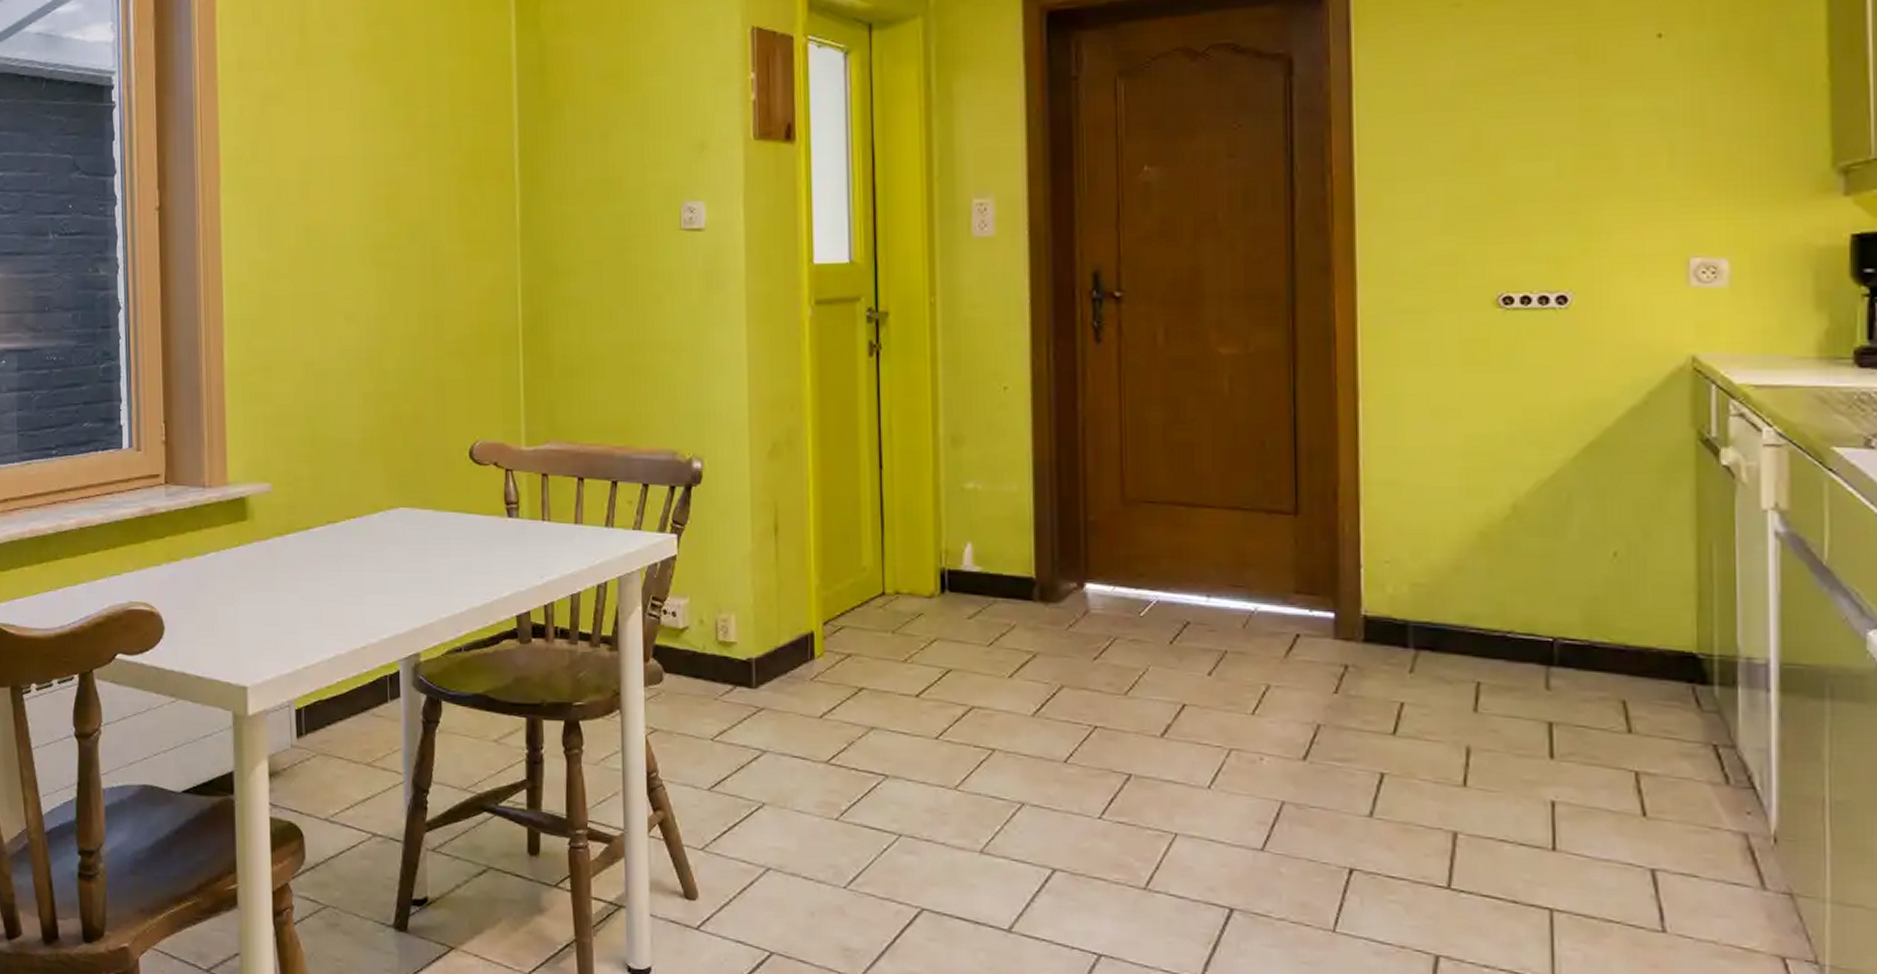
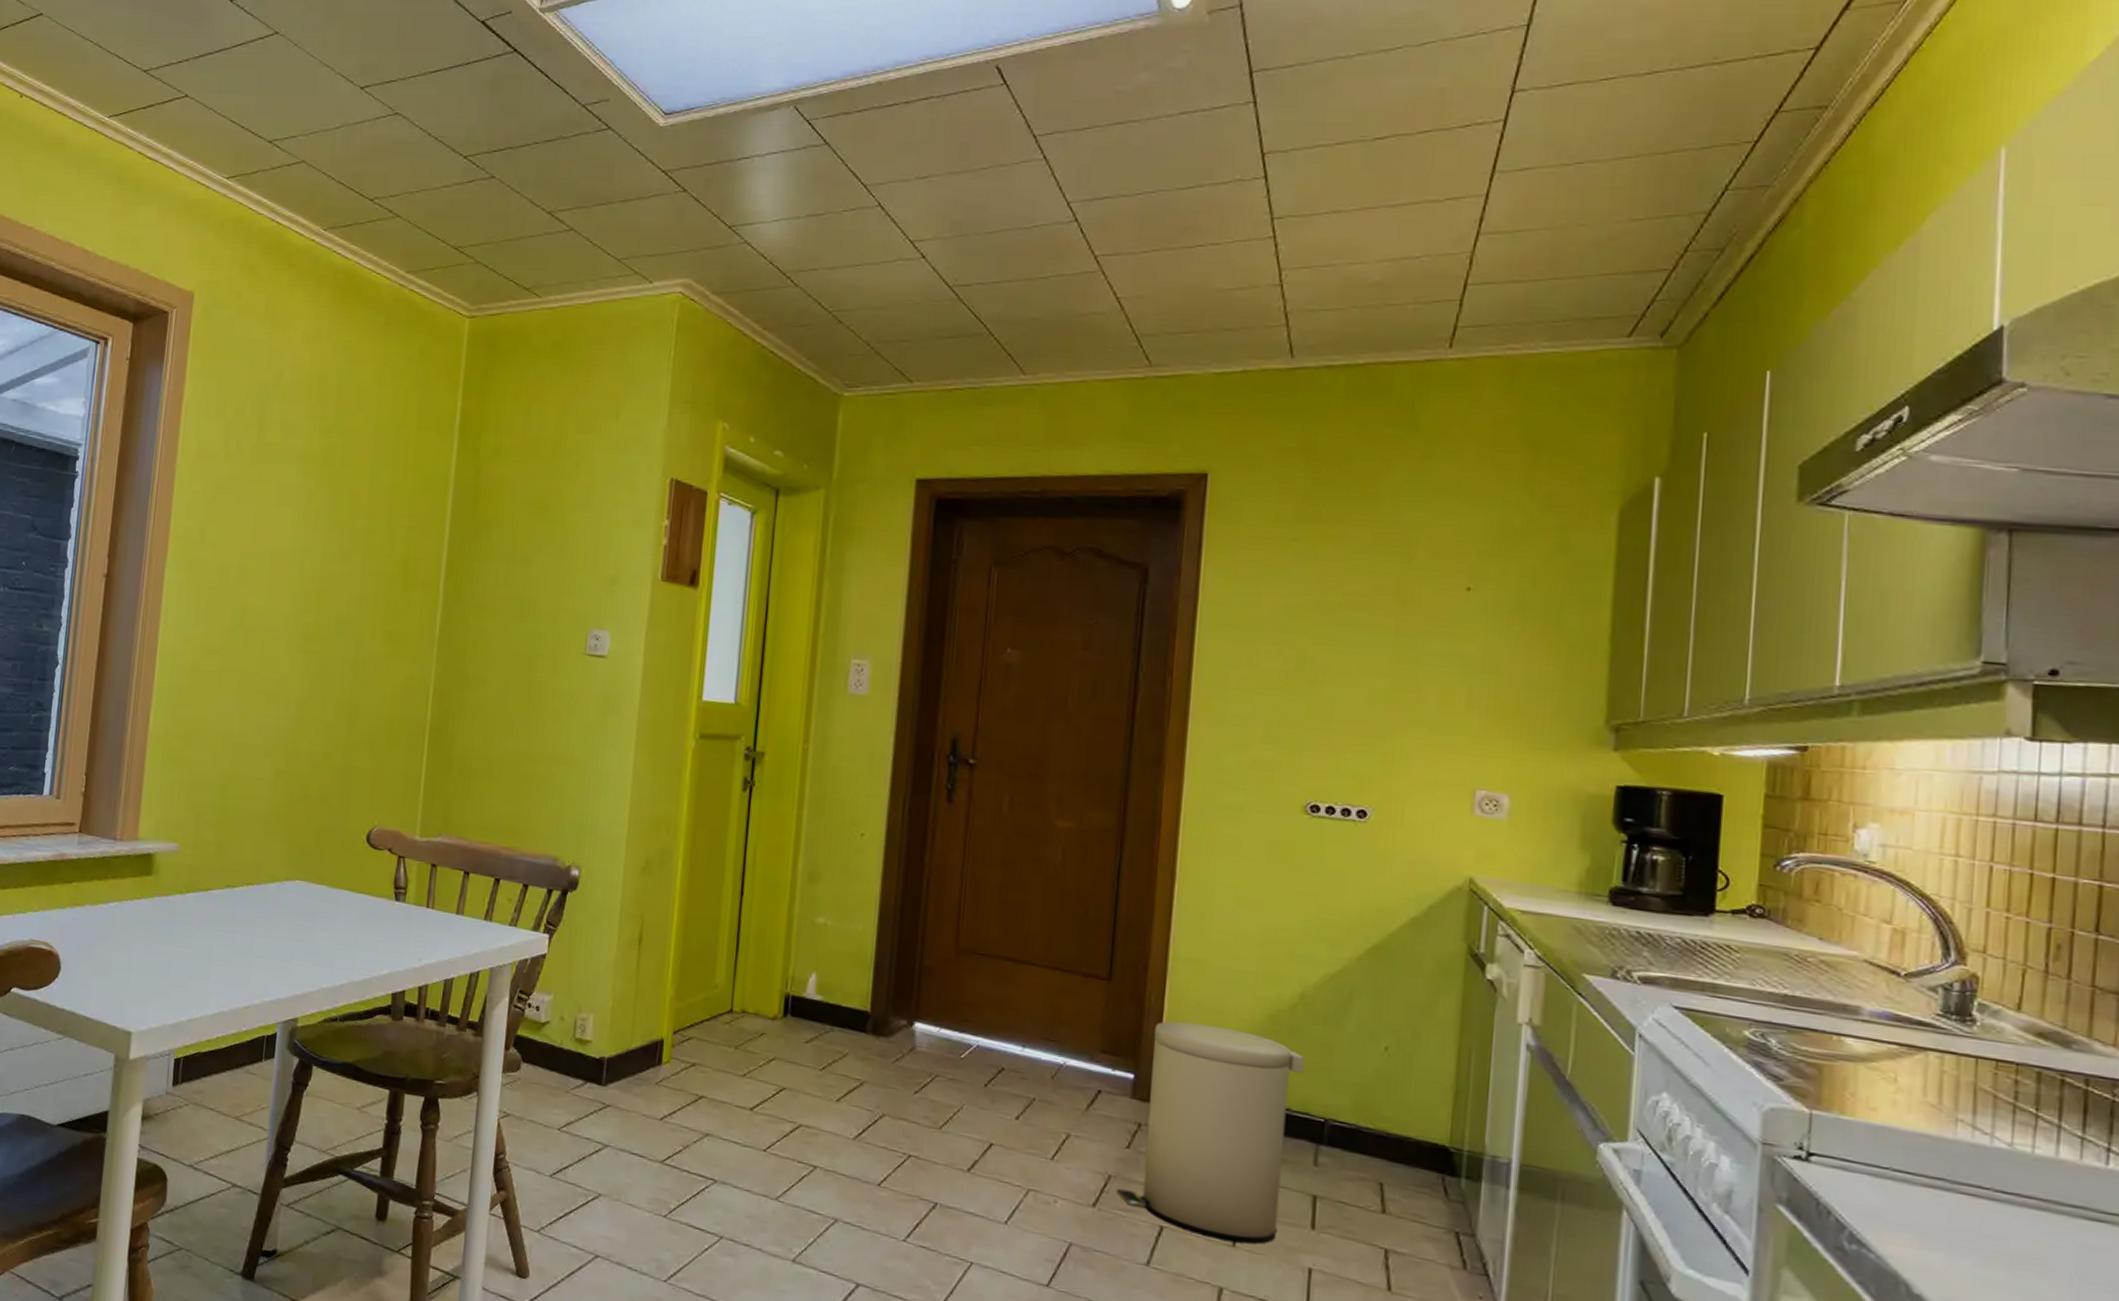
pedal bin: none [1328,550,1524,782] -> present [1116,1021,1304,1244]

